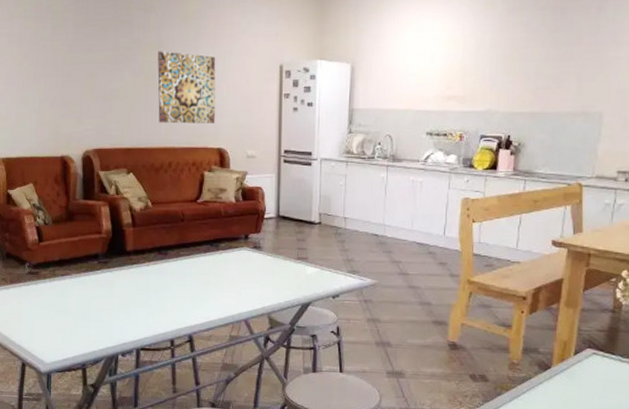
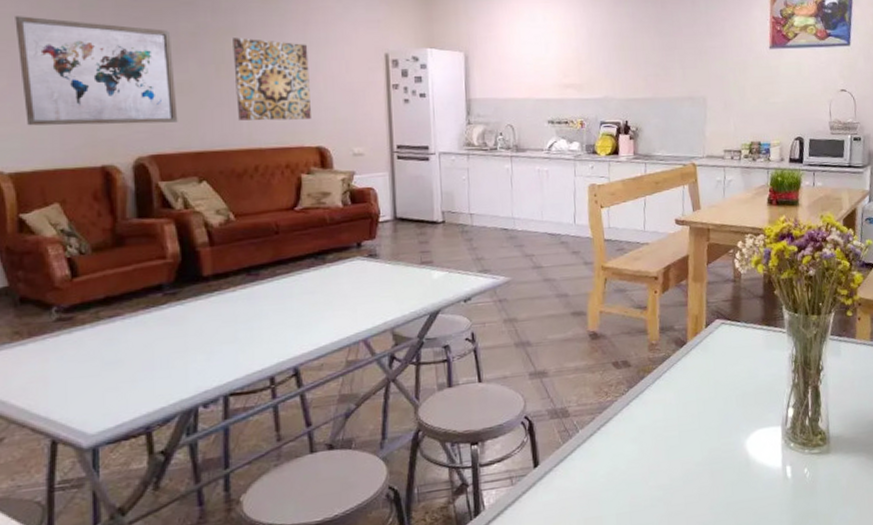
wall art: none [9,35,115,123] -> present [15,16,178,126]

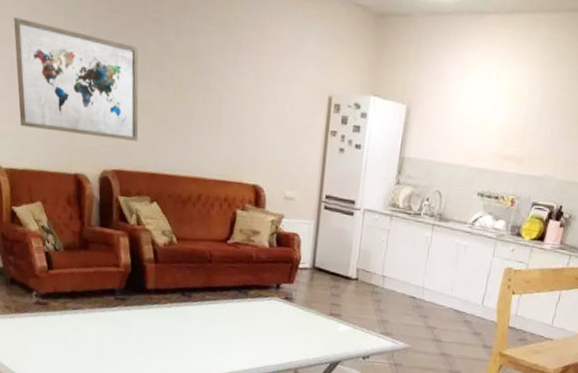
wall art: present [233,38,311,121] -> none [188,61,258,156]

